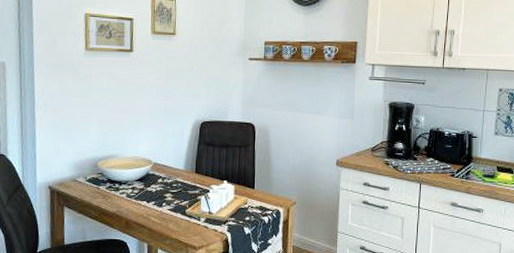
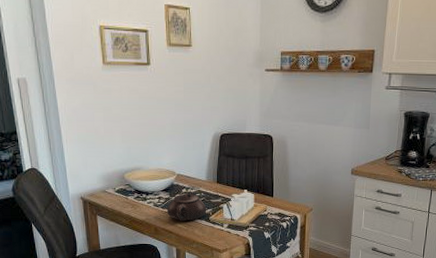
teapot: none [140,183,183,215] -> present [167,193,206,222]

